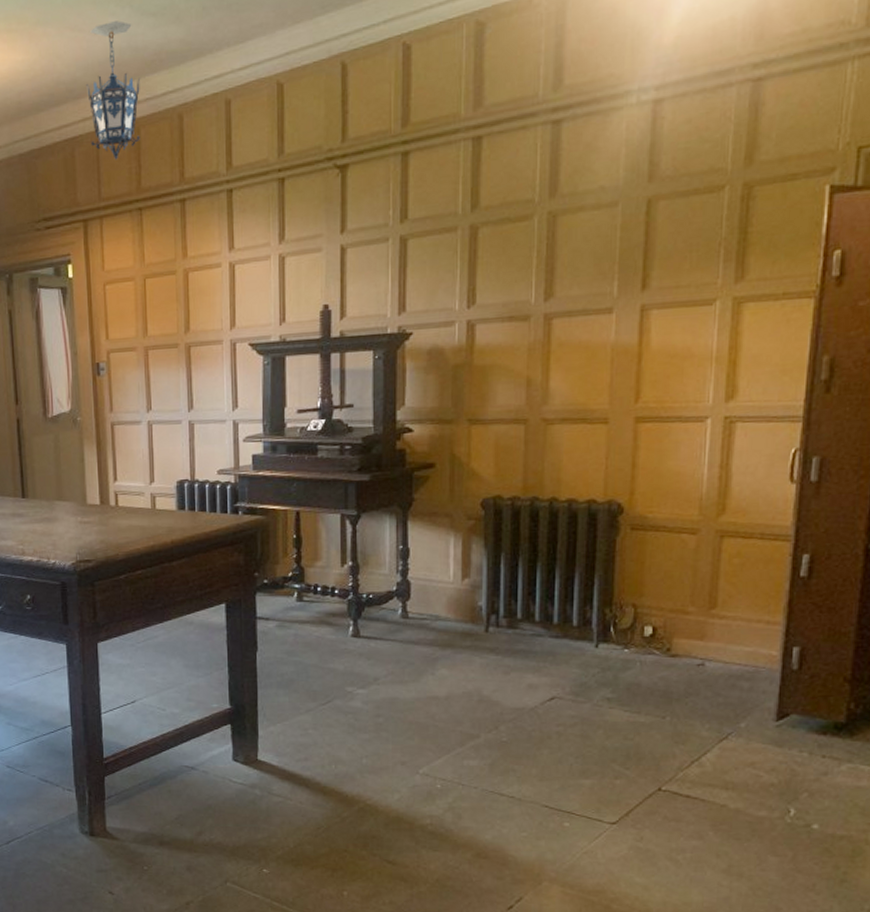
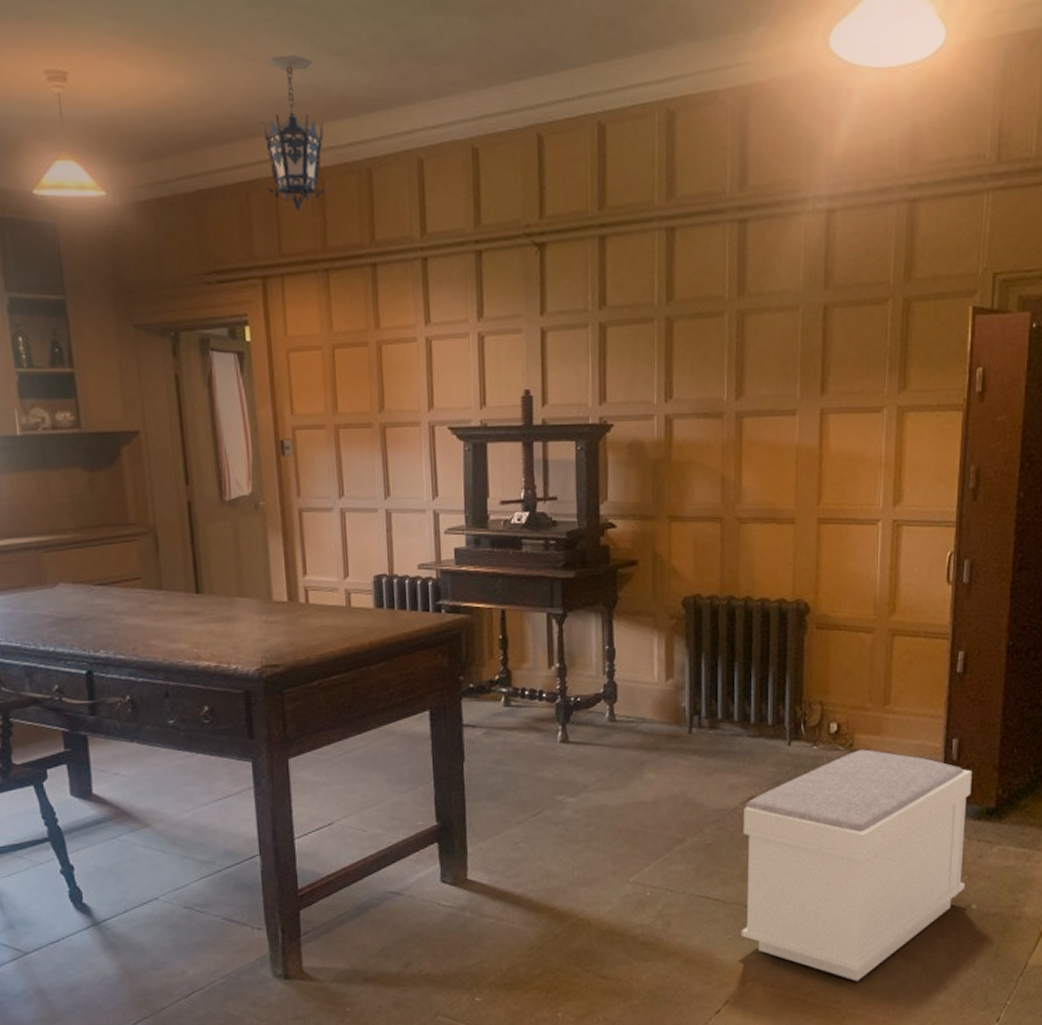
bench: none [537,654,817,893] -> present [741,749,972,981]

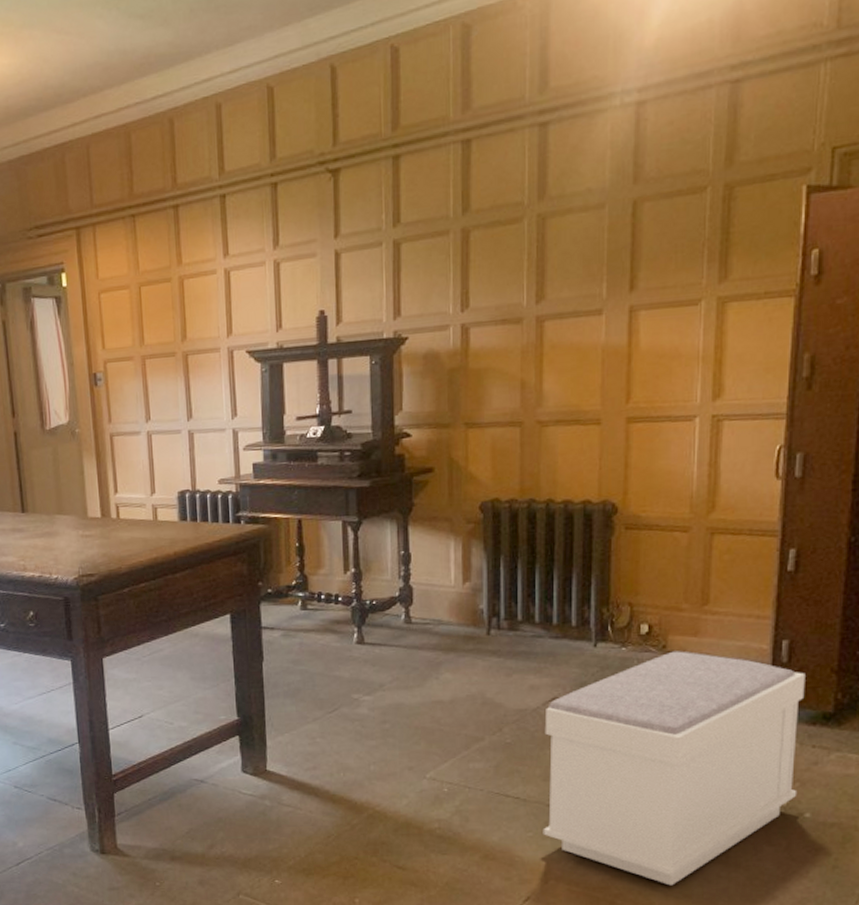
hanging lantern: present [261,55,325,212] -> none [74,23,131,166]

